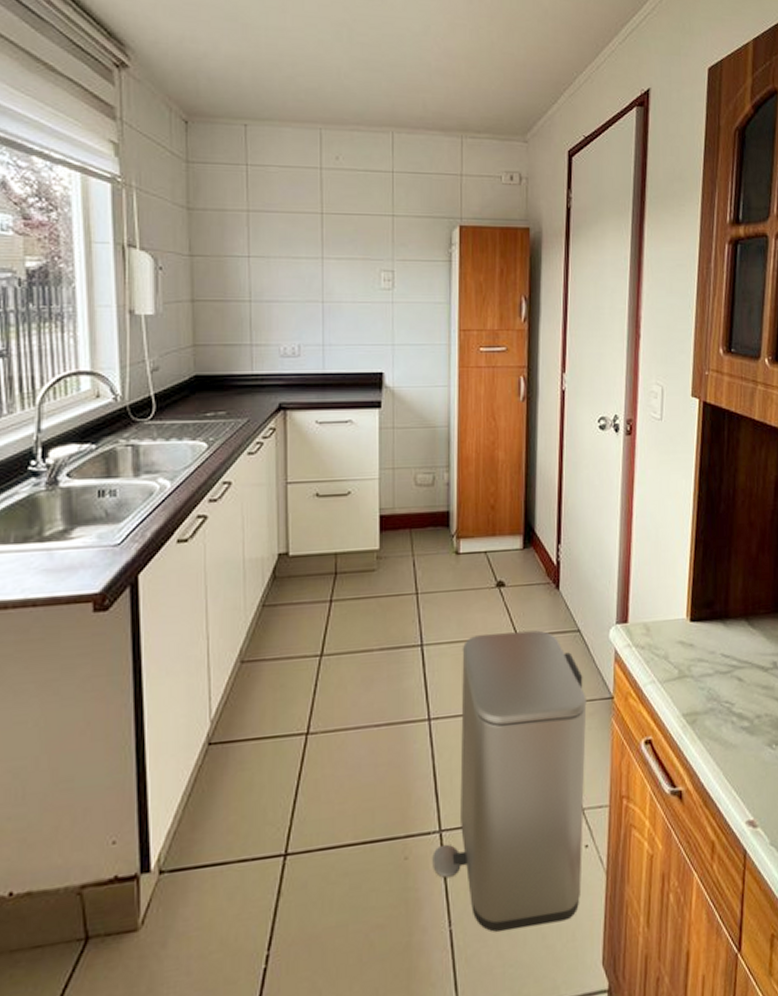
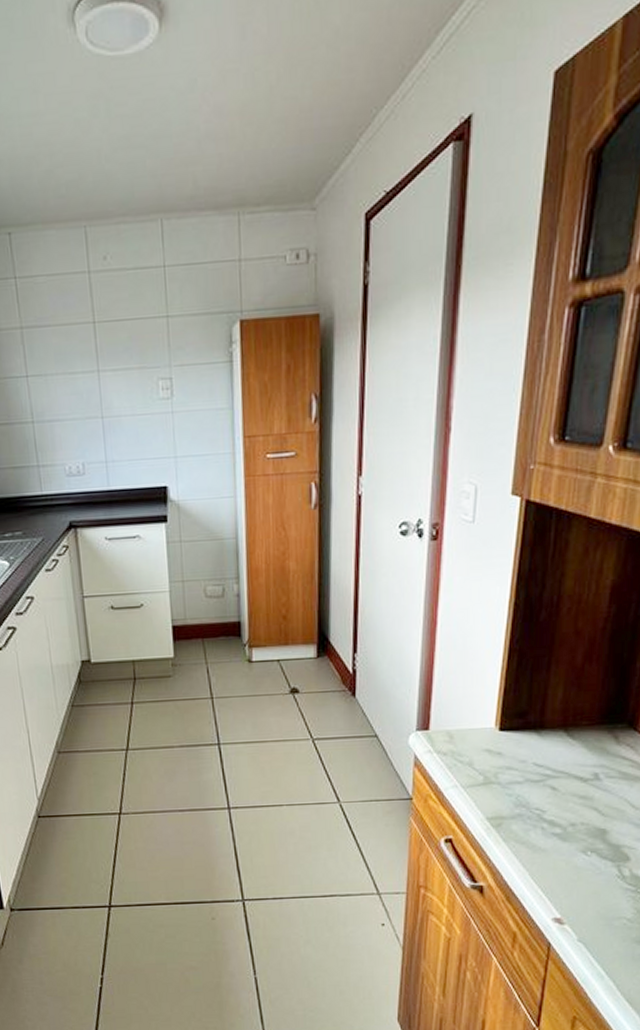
pedal bin: present [432,630,587,932] -> none [237,734,384,984]

